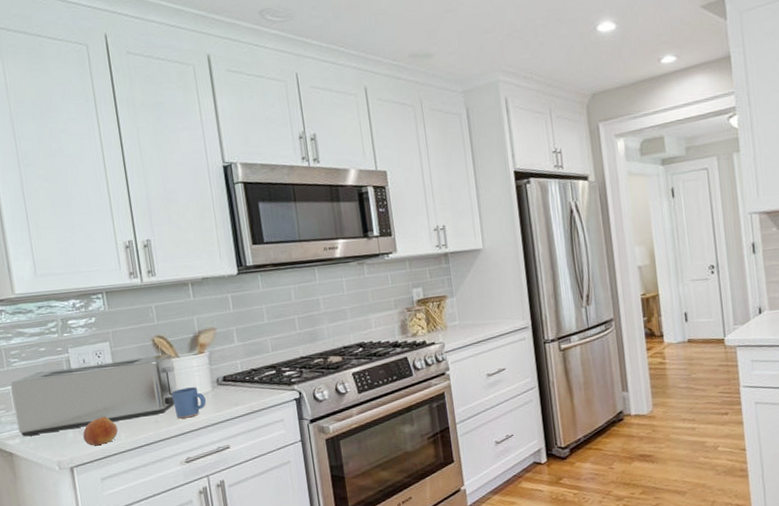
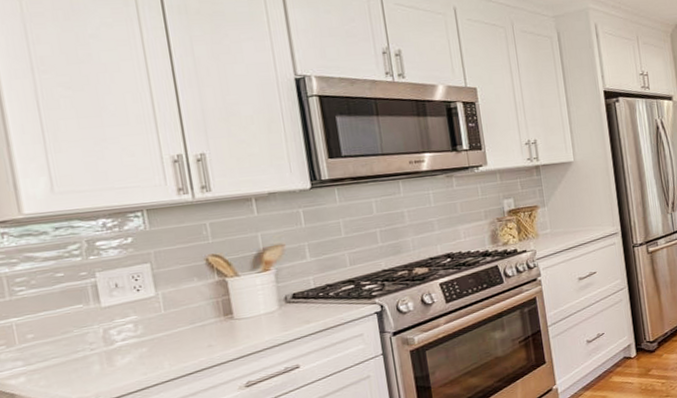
toaster: present [10,353,177,437] -> none [13,273,236,375]
fruit: present [83,416,119,446] -> none [113,344,161,379]
mug: present [171,387,206,419] -> none [228,306,272,341]

